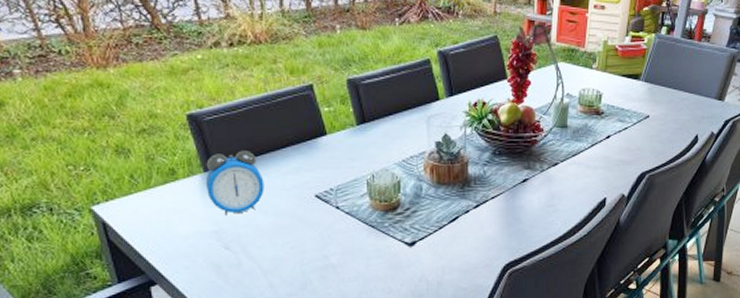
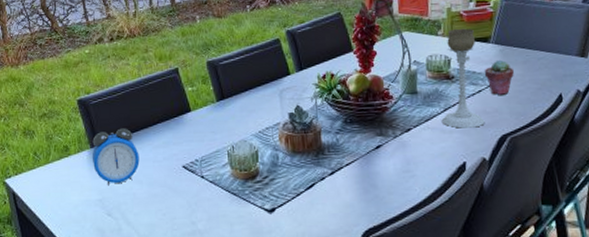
candle holder: none [587,63,628,165] -> present [441,28,485,128]
potted succulent: none [632,98,660,133] -> present [484,59,515,95]

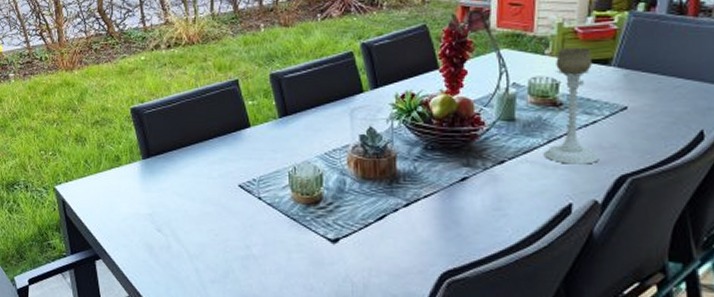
alarm clock: present [92,128,140,185] -> none [143,141,193,199]
potted succulent: present [484,59,515,95] -> none [601,86,642,128]

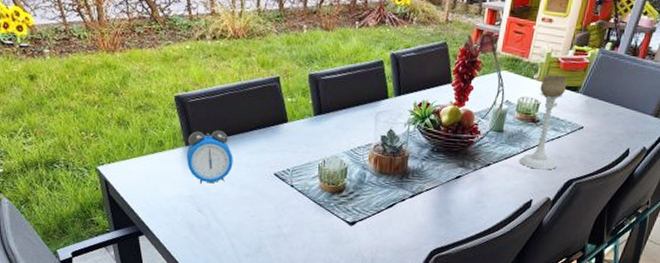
alarm clock: none [143,141,193,199] -> present [186,130,233,183]

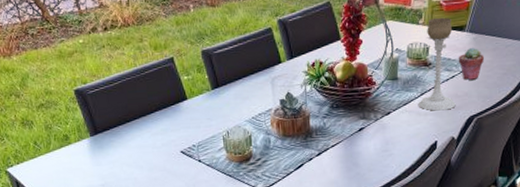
alarm clock: present [186,130,233,183] -> none [92,116,139,171]
potted succulent: none [566,110,594,143] -> present [458,47,485,80]

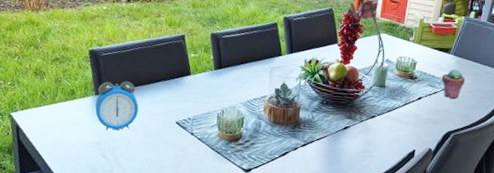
alarm clock: none [92,116,139,171] -> present [95,81,139,130]
candle holder: present [418,17,456,111] -> none [401,37,439,123]

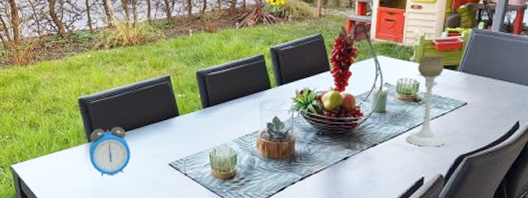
candle holder: none [401,37,439,123] -> present [405,55,445,147]
potted succulent: present [441,68,466,98] -> none [449,86,478,119]

